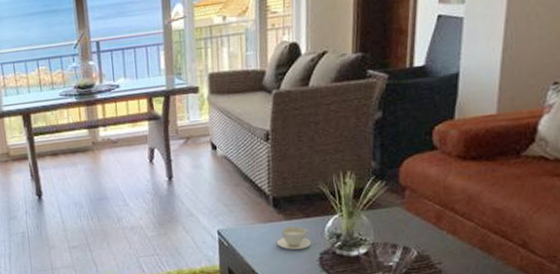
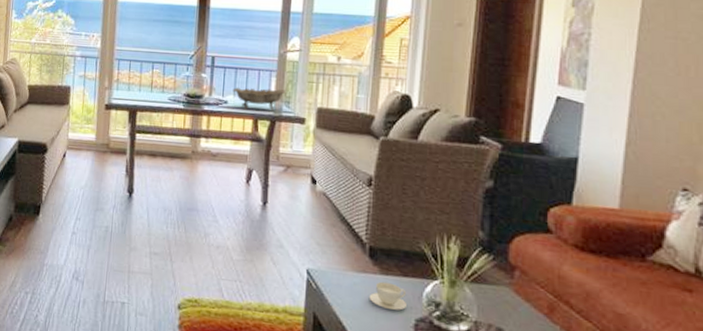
decorative bowl: none [123,61,176,90] -> present [233,87,286,112]

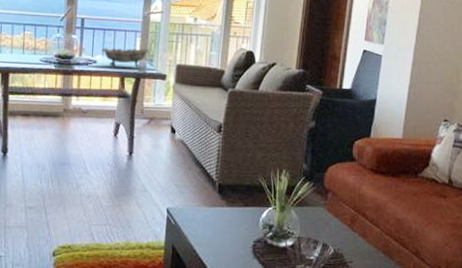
teacup: present [369,281,408,310] -> none [217,212,248,235]

